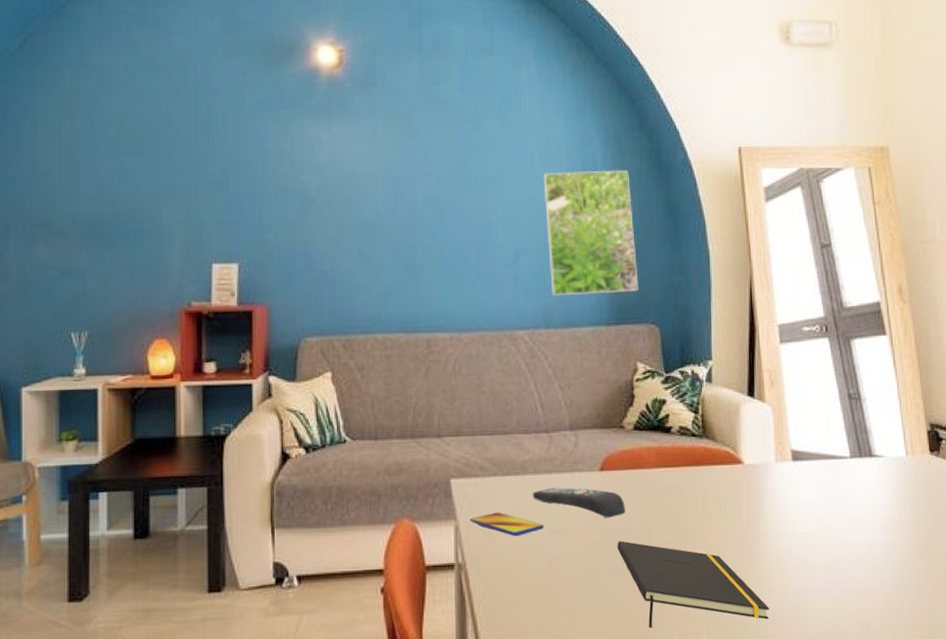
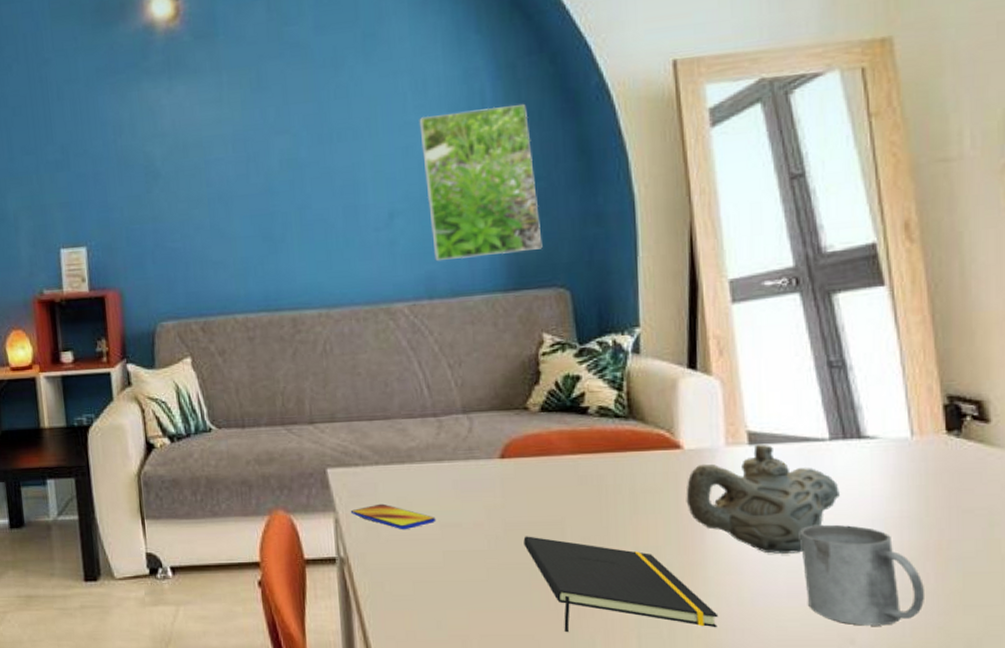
remote control: present [532,487,625,518] -> none [421,477,533,511]
teapot: none [745,460,858,554] -> present [686,444,840,554]
mug: none [830,528,918,614] -> present [800,524,924,626]

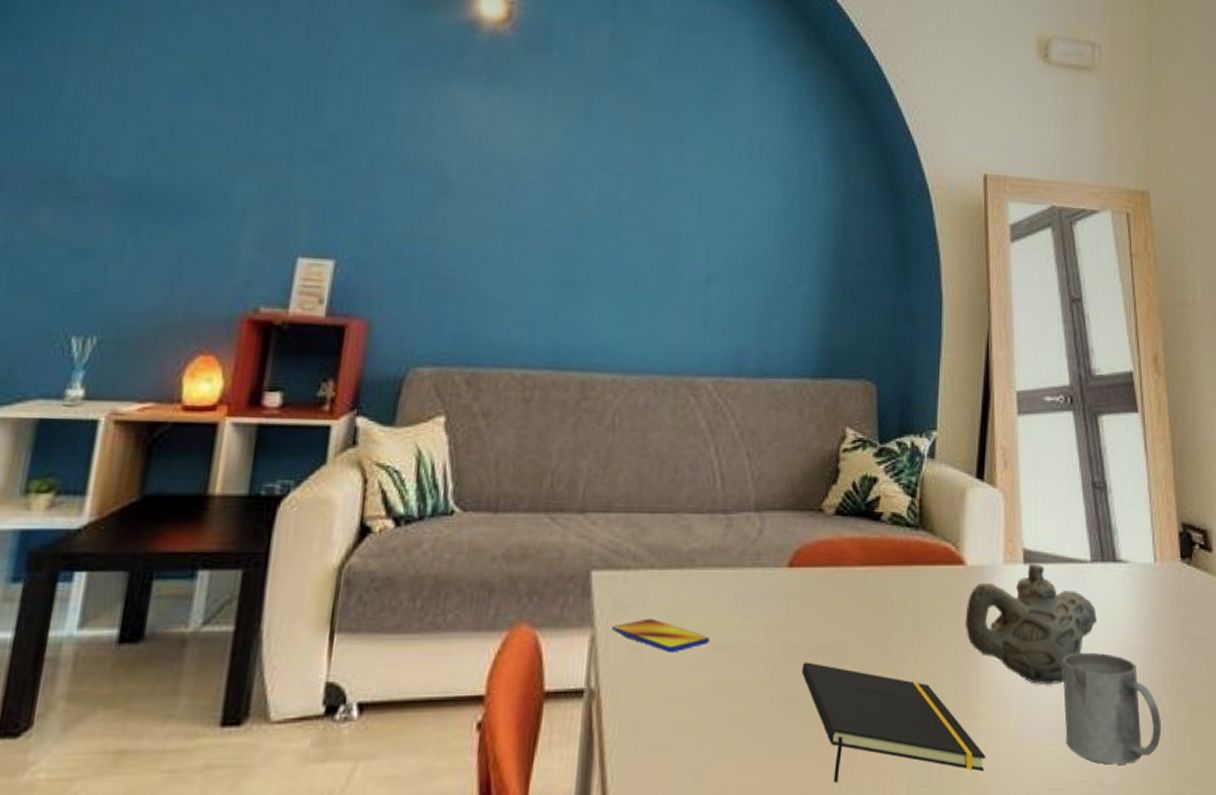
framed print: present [419,103,543,262] -> none [748,181,856,338]

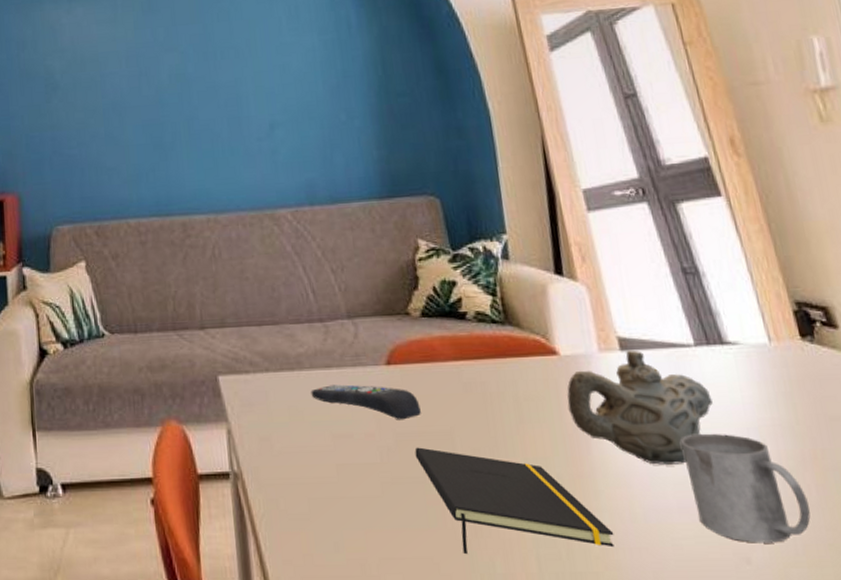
smartphone: present [611,618,710,653] -> none [242,413,328,442]
remote control: none [698,587,817,631] -> present [311,384,421,420]

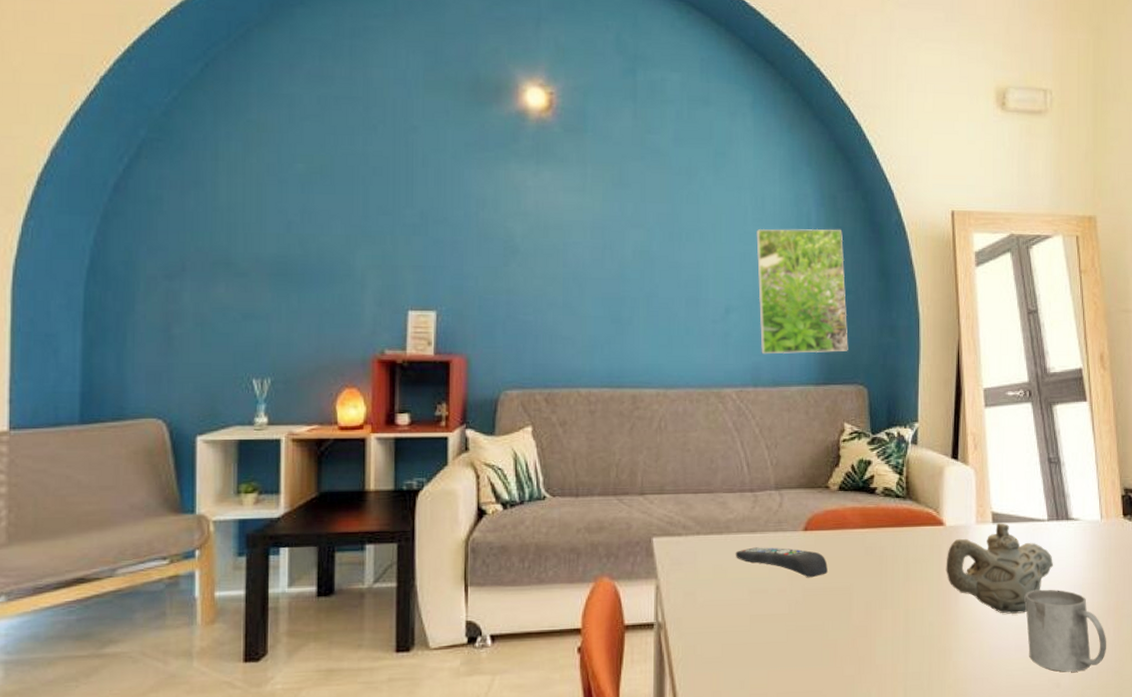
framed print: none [293,28,412,170] -> present [756,228,848,355]
notepad: present [415,447,615,555] -> none [818,600,965,688]

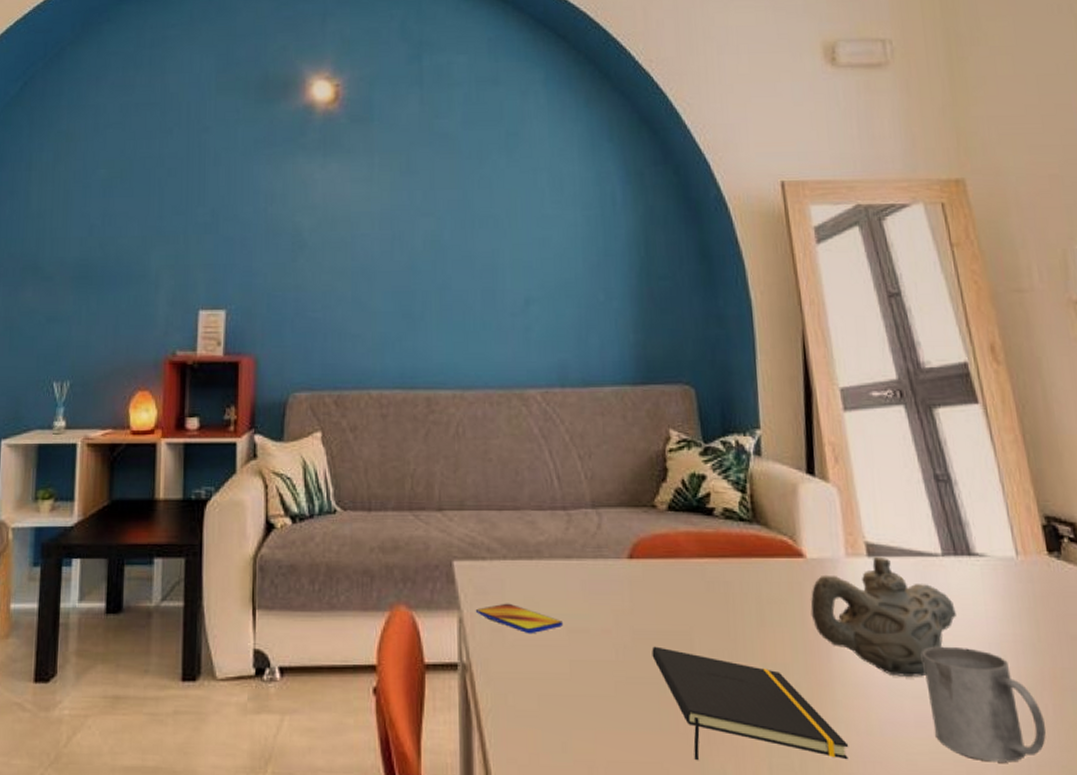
smartphone: none [671,571,747,596] -> present [475,603,564,634]
remote control: present [735,547,828,578] -> none [548,577,661,617]
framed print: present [756,228,848,355] -> none [555,208,669,351]
notepad: none [818,600,965,688] -> present [652,646,849,761]

